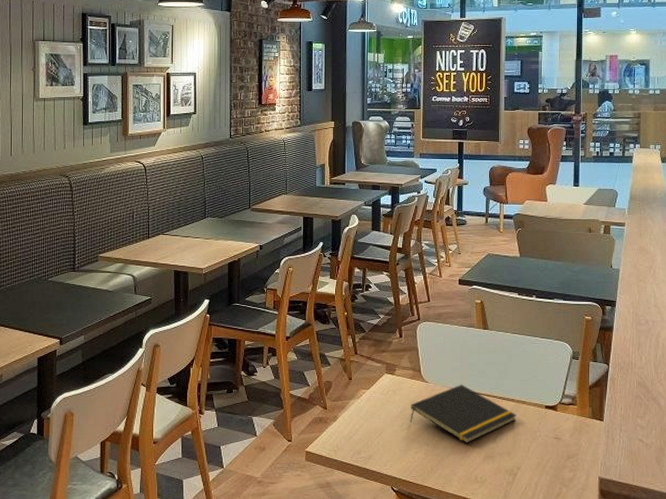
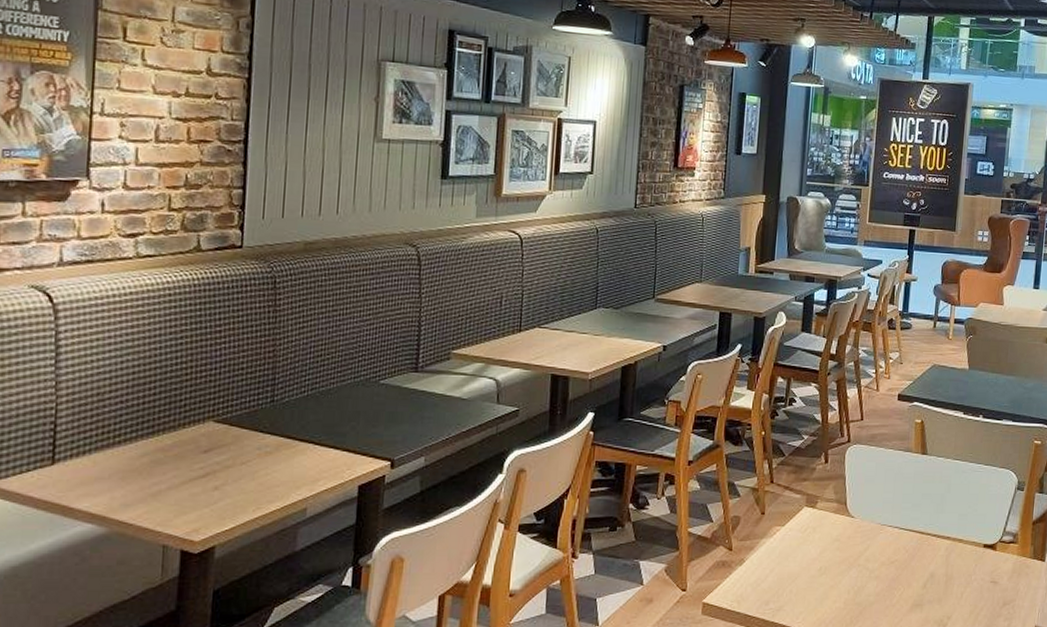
notepad: present [410,384,517,443] -> none [829,519,952,590]

